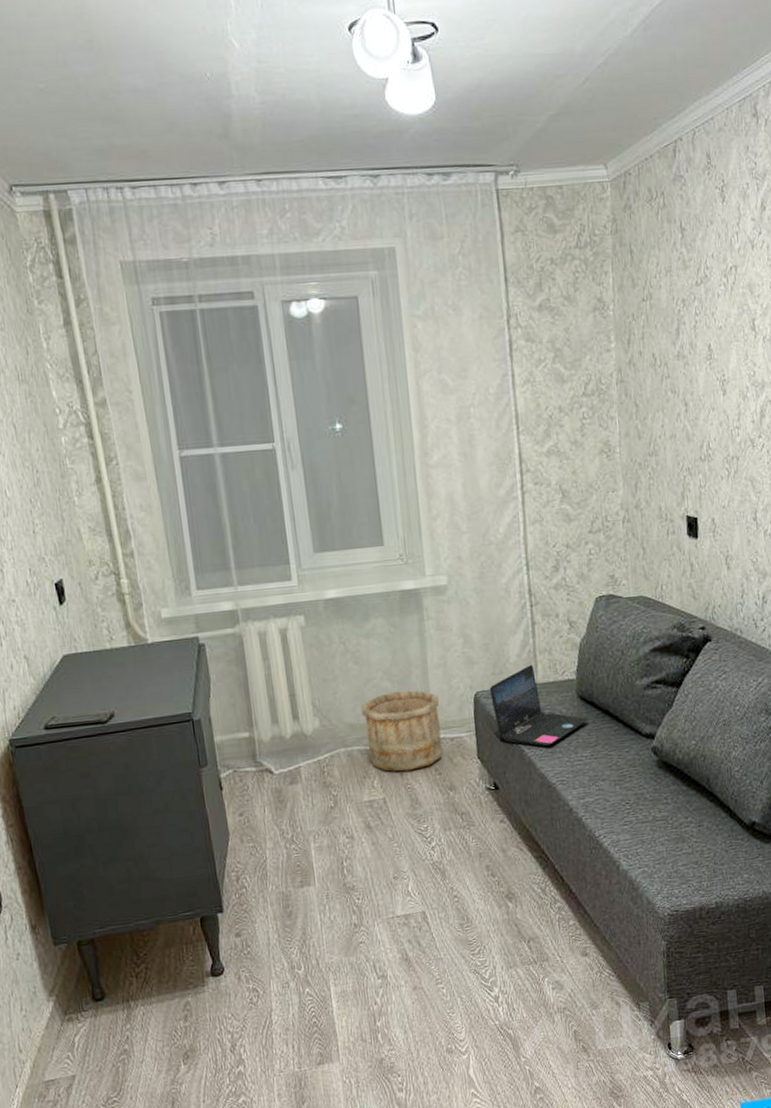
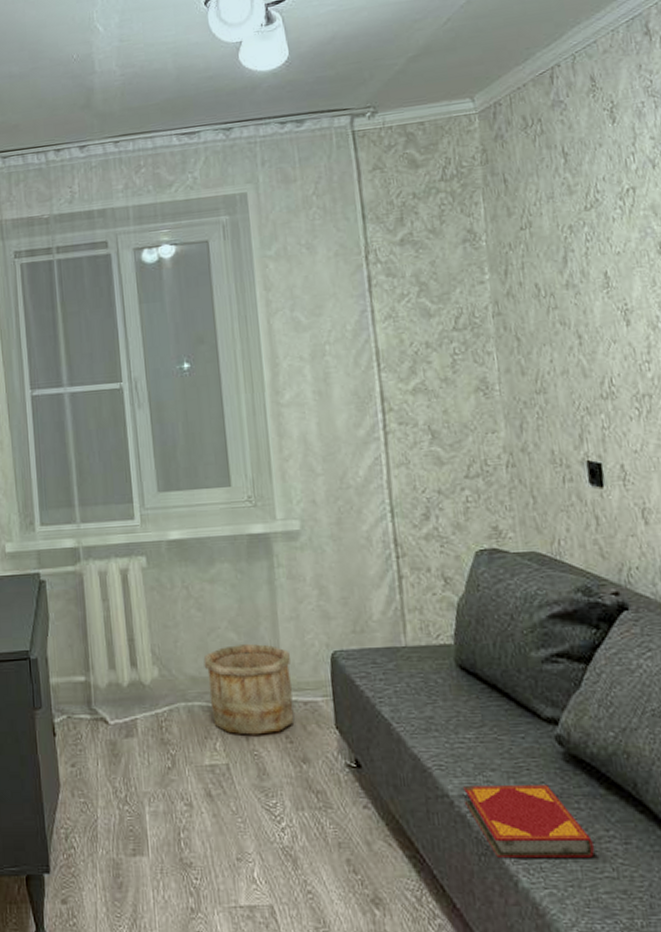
laptop: present [489,665,588,747] -> none [348,625,470,722]
hardback book: none [580,788,676,849] -> present [463,785,595,857]

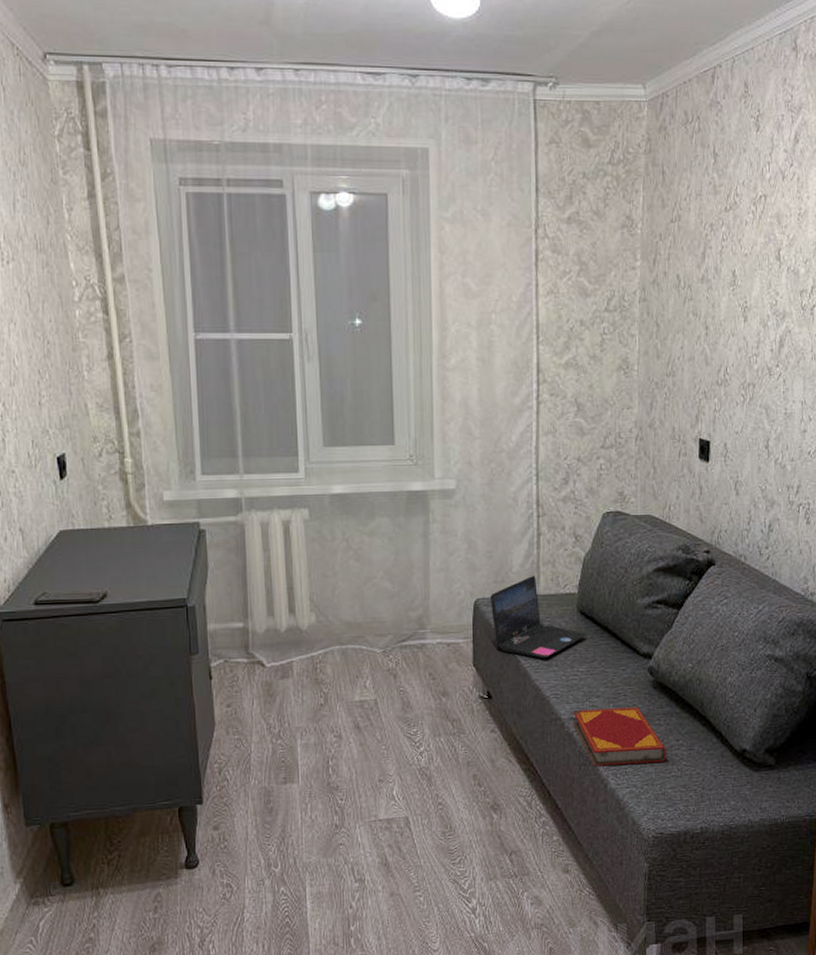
wooden bucket: present [203,643,294,735] -> none [359,592,438,674]
laptop: none [348,625,470,722] -> present [489,576,586,659]

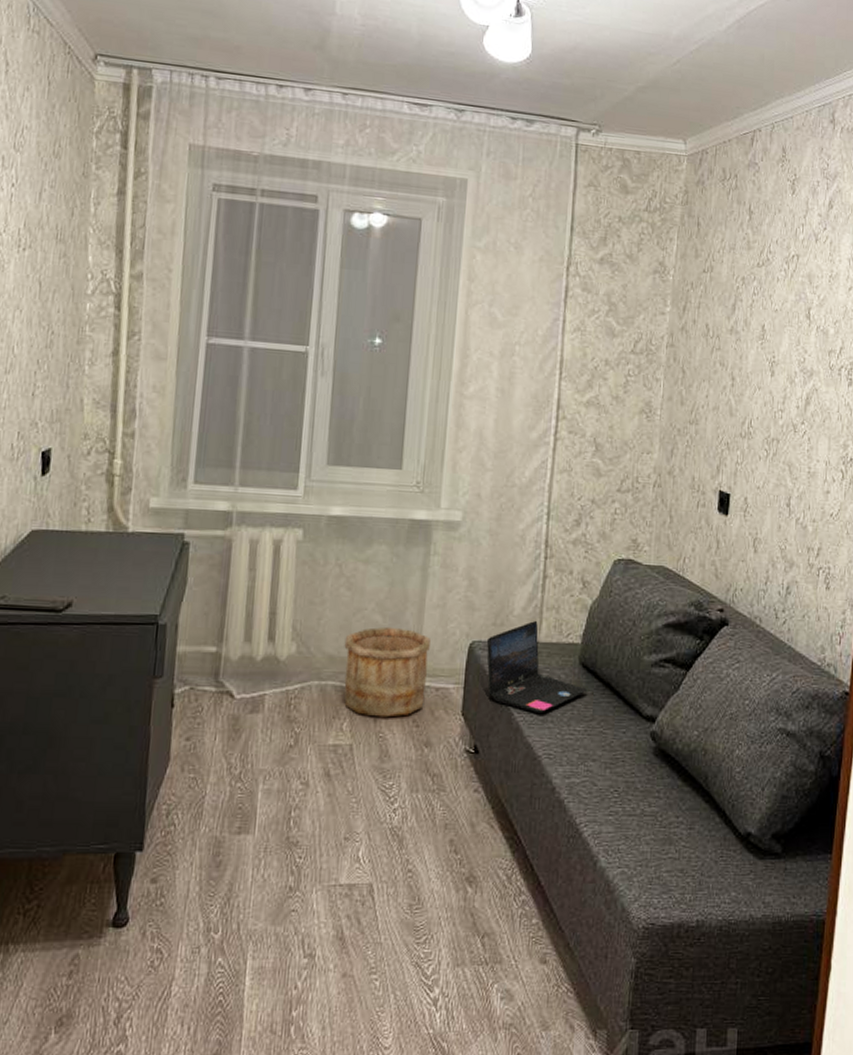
wooden bucket: none [359,592,438,674] -> present [344,626,430,718]
hardback book: present [572,707,666,766] -> none [564,774,664,840]

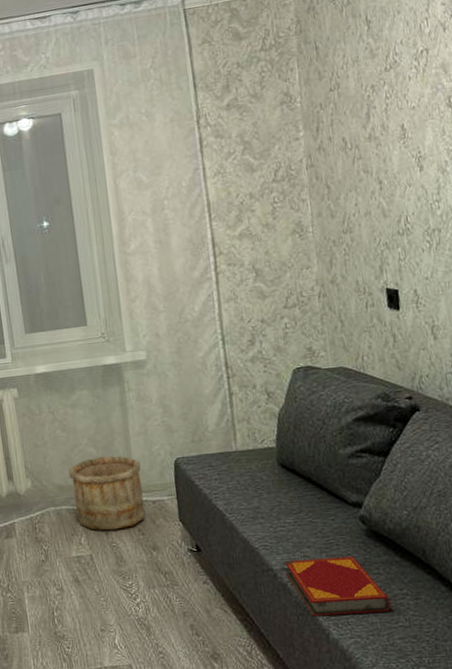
laptop: present [486,621,587,713] -> none [188,433,290,512]
hardback book: none [564,774,664,840] -> present [285,556,391,616]

